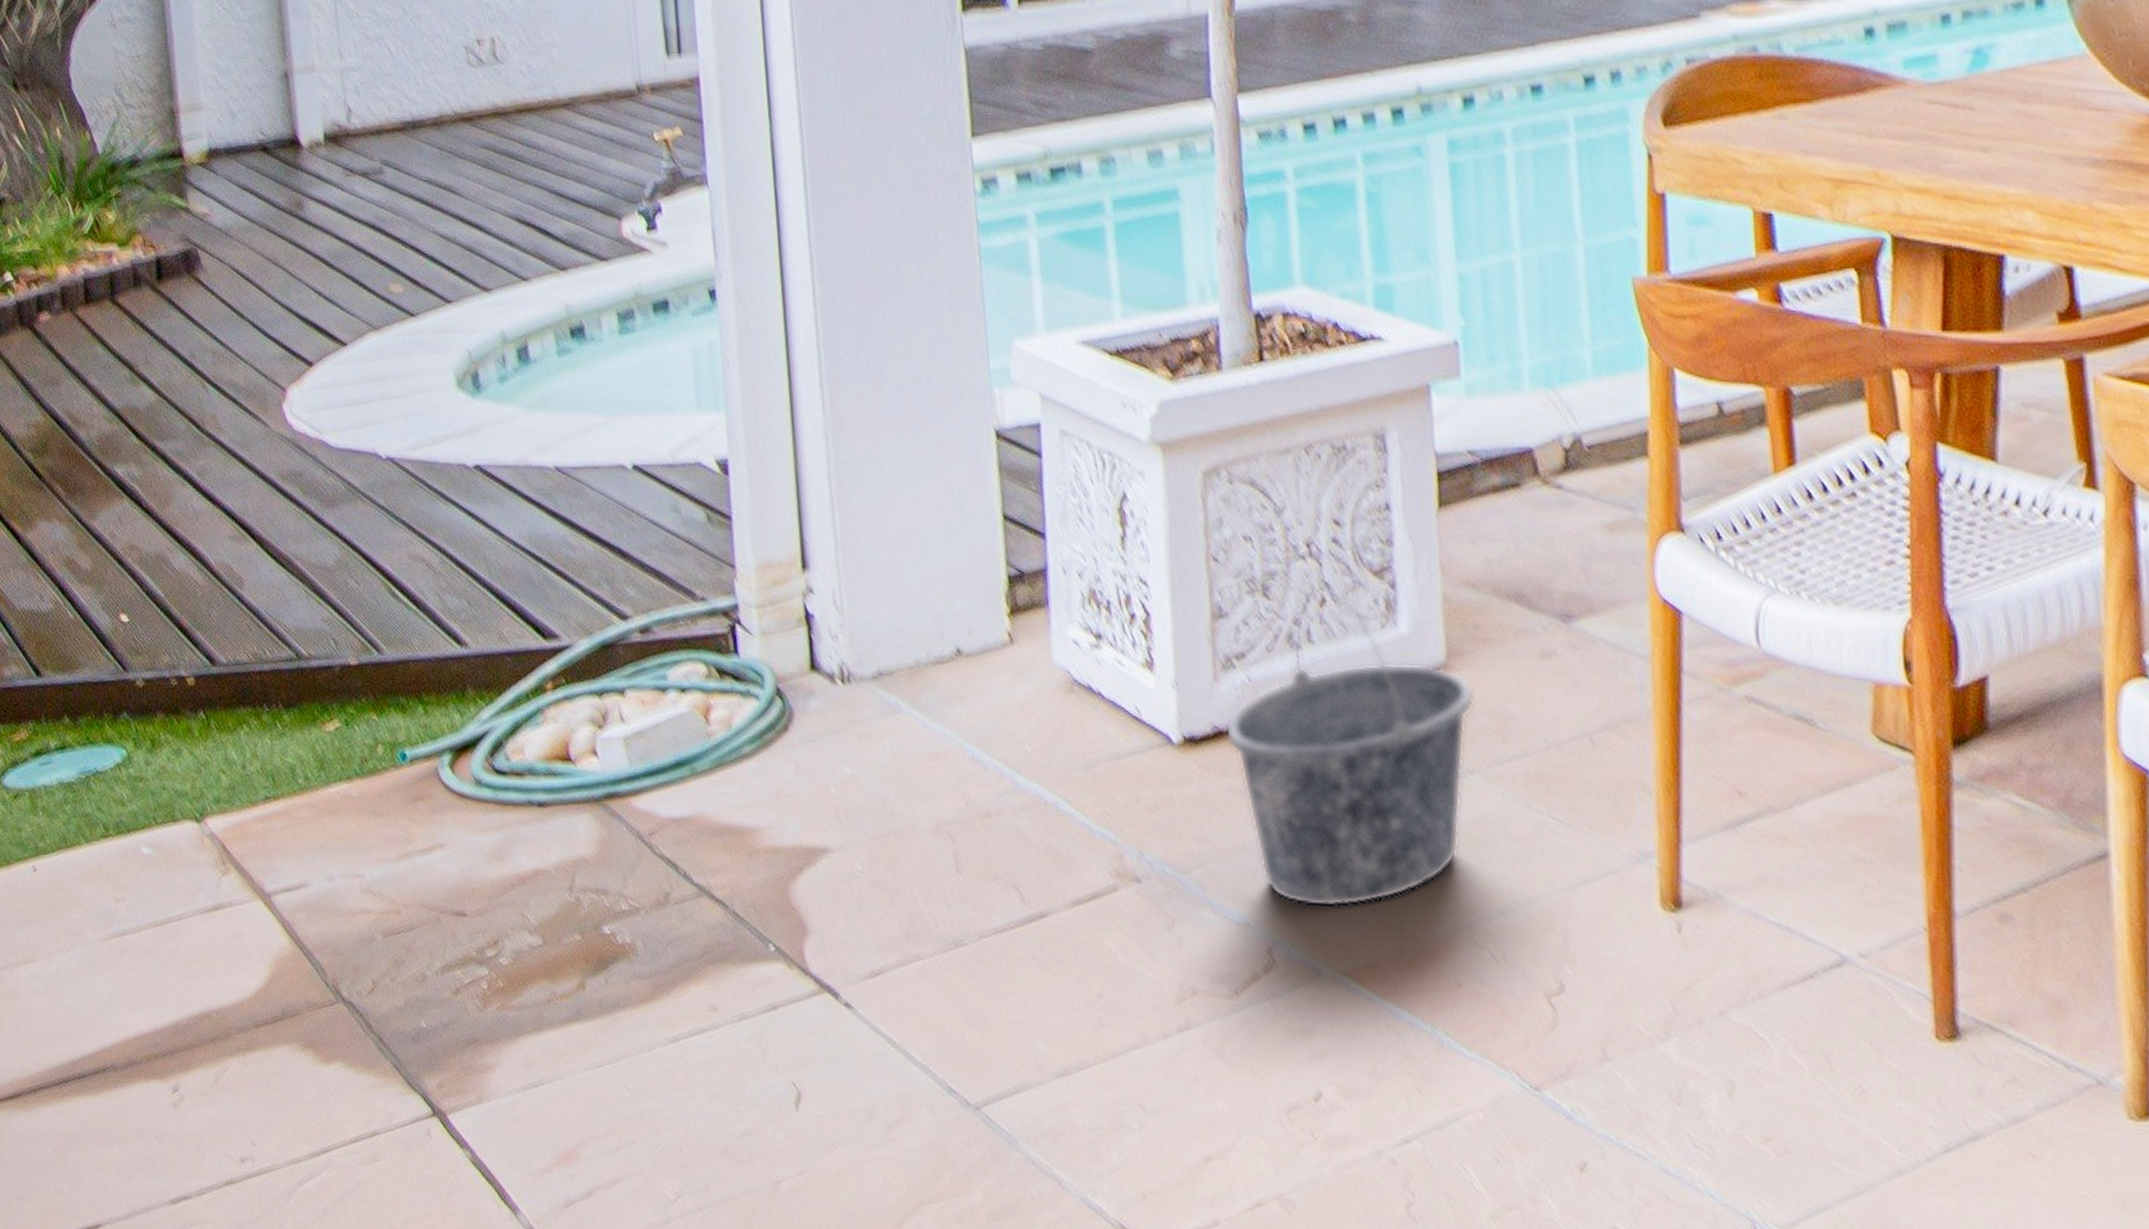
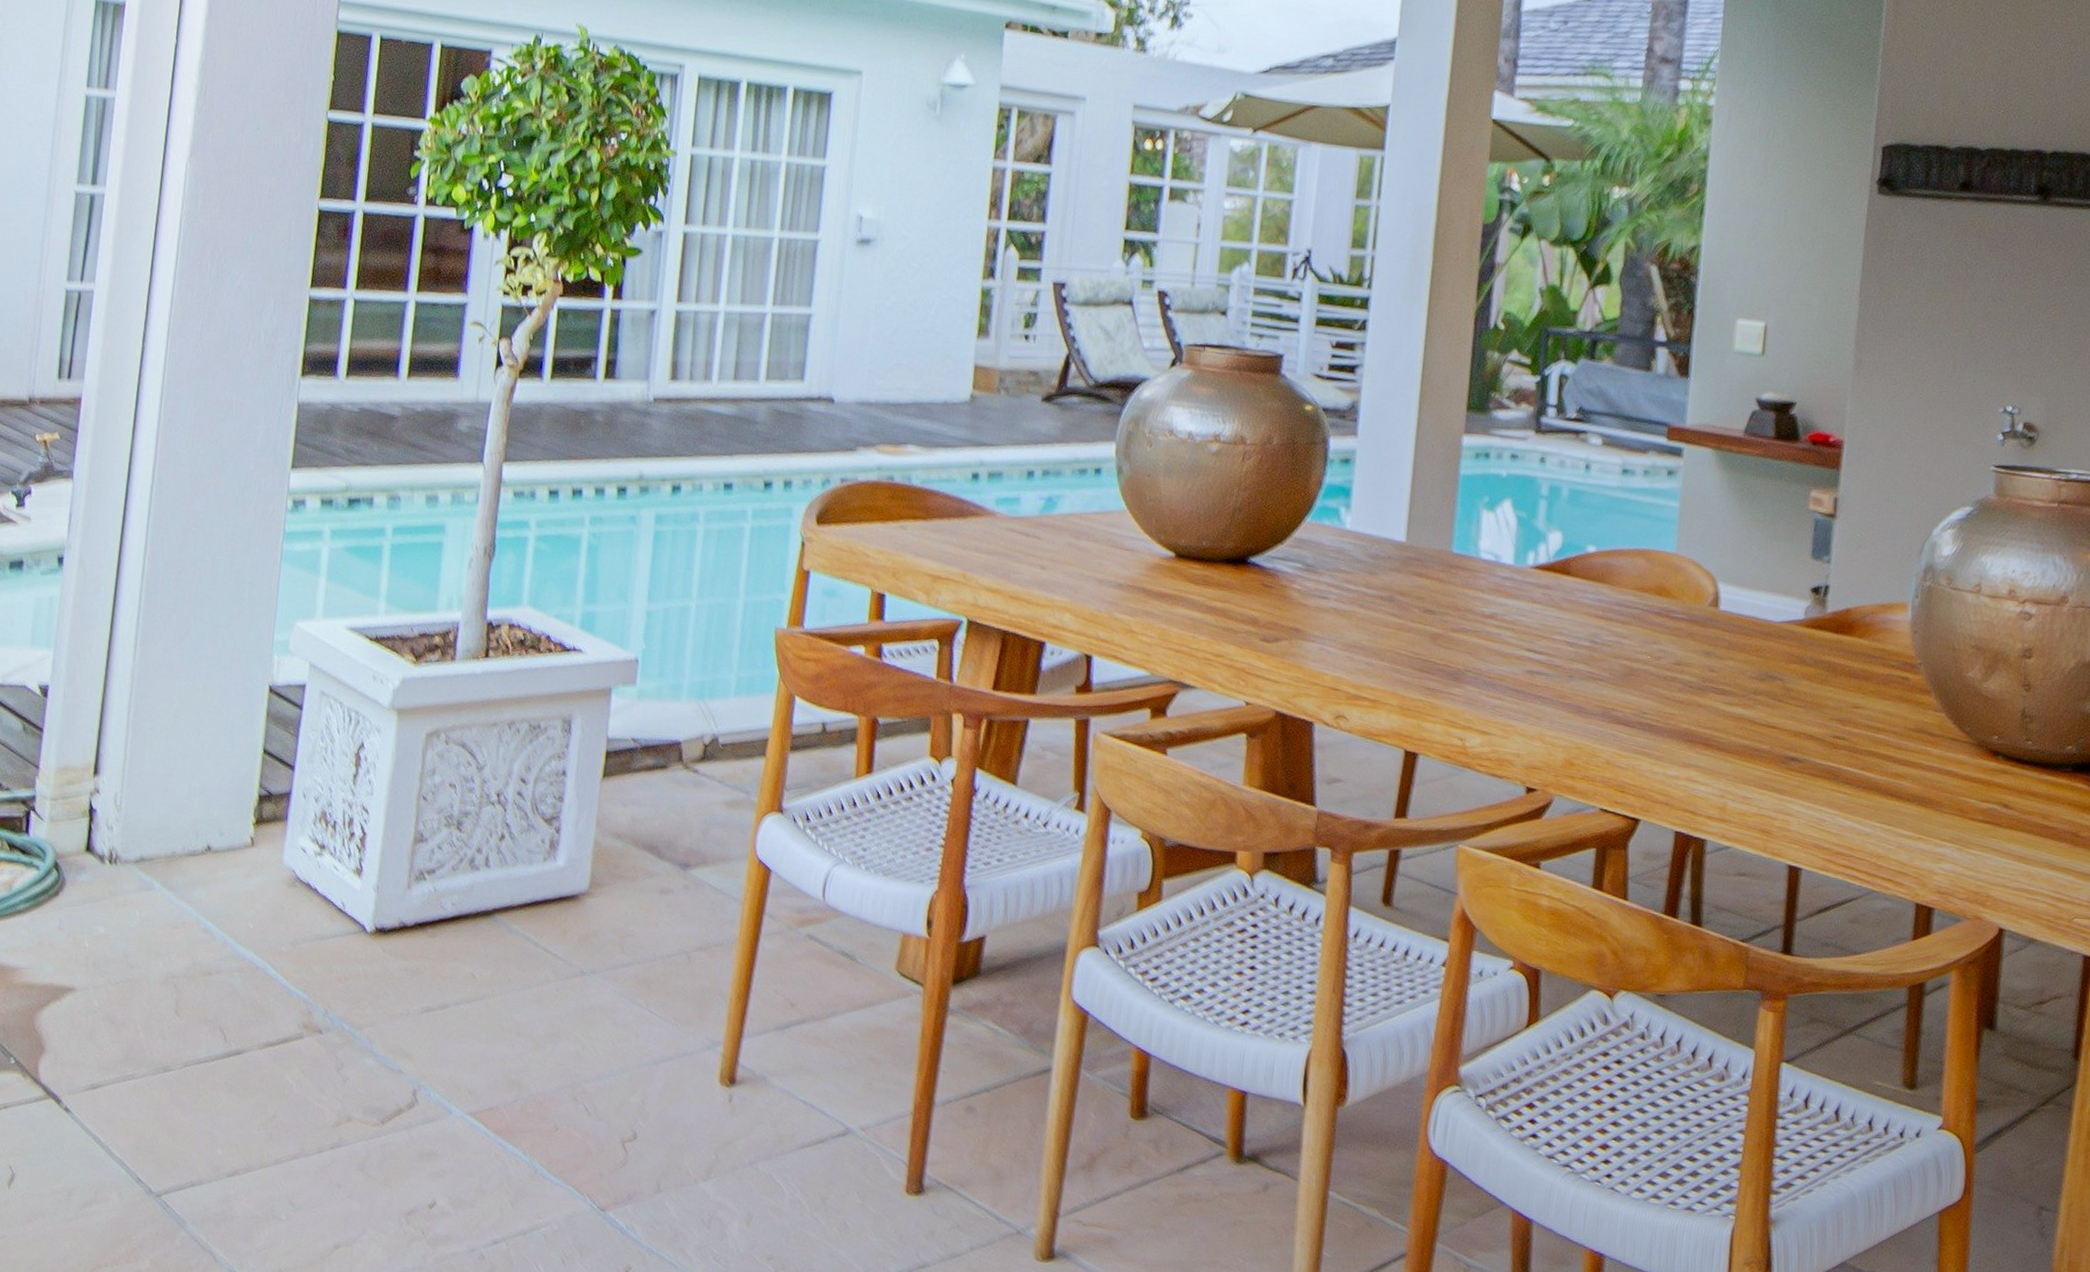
bucket: present [1225,585,1475,908] -> none [409,825,606,1065]

